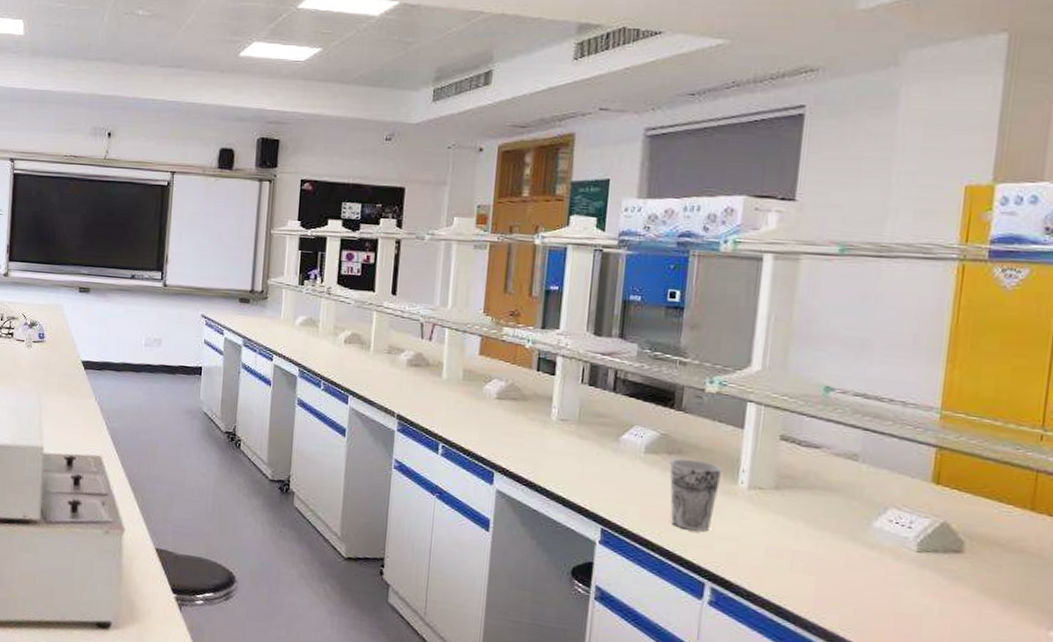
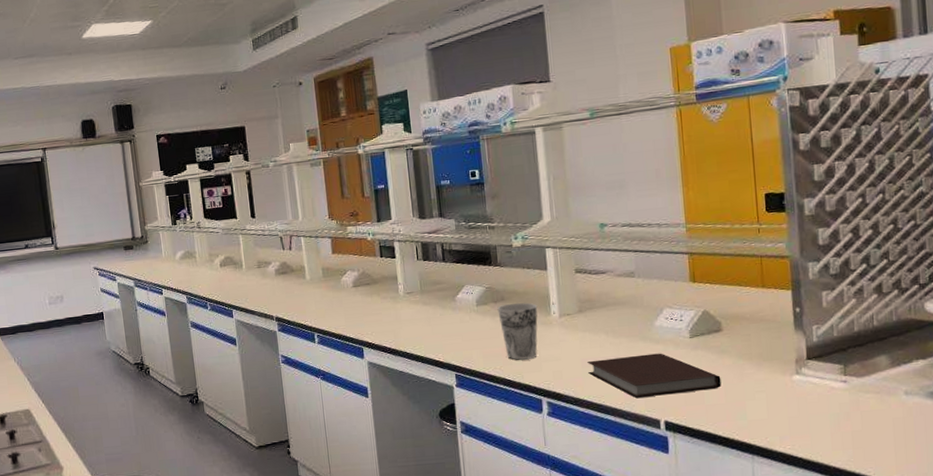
notebook: none [772,551,949,623] -> present [587,353,721,399]

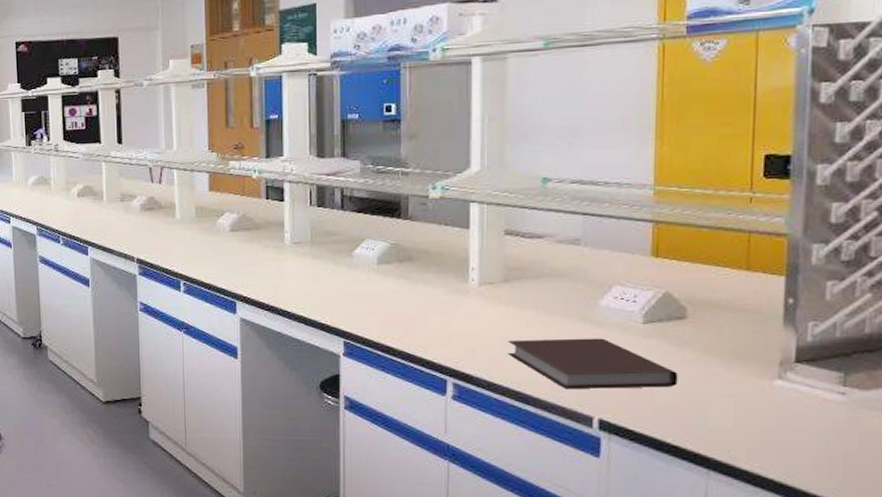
cup: present [497,303,538,360] -> none [403,264,453,331]

